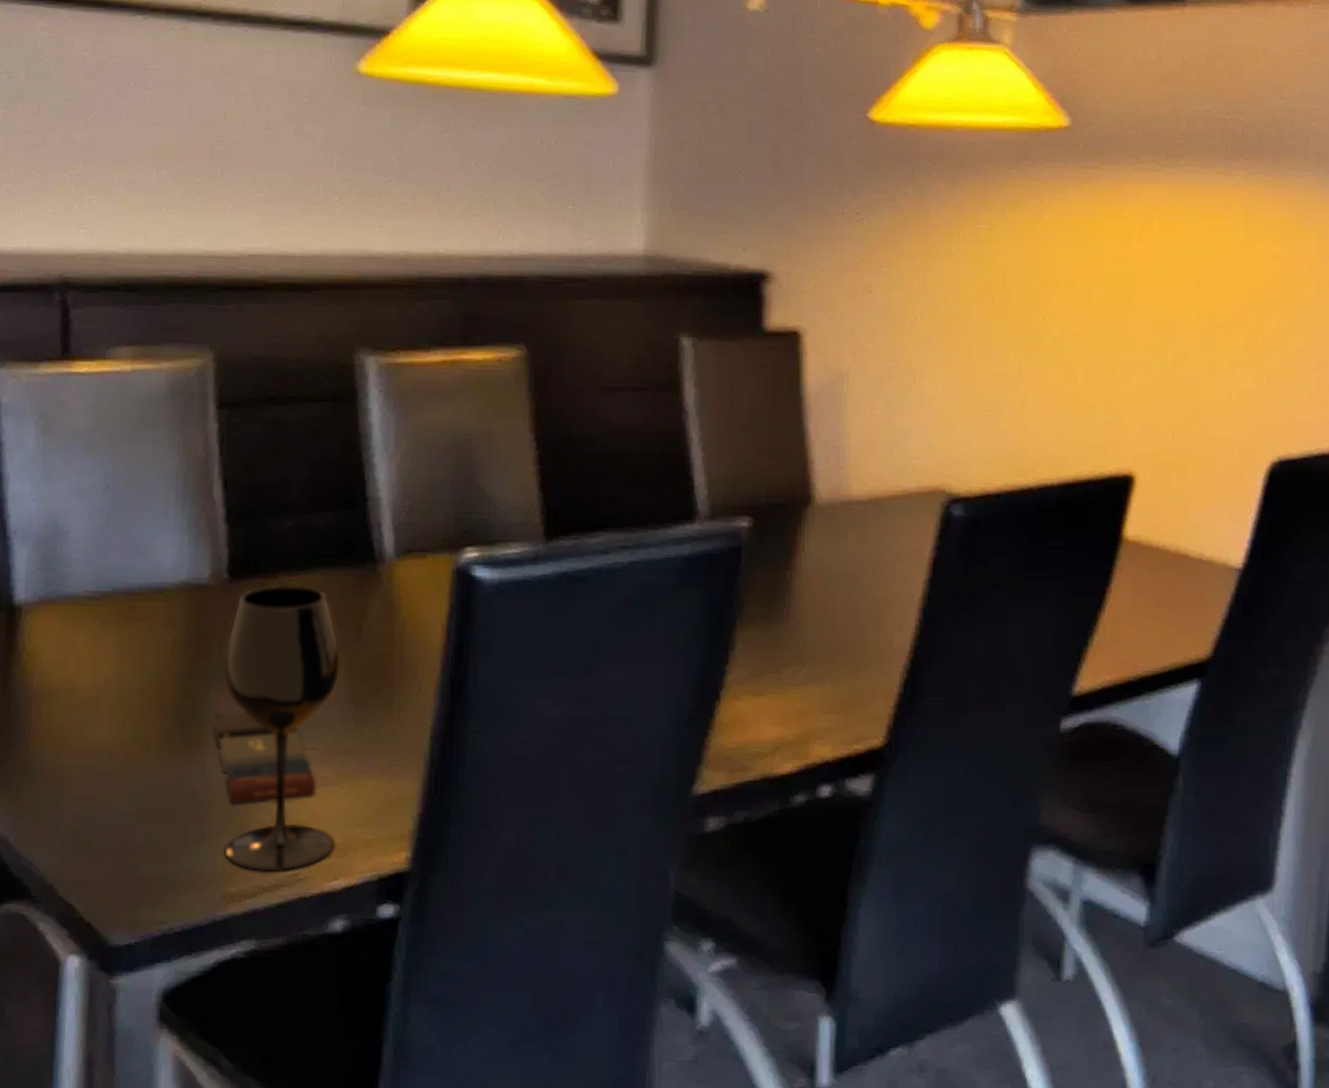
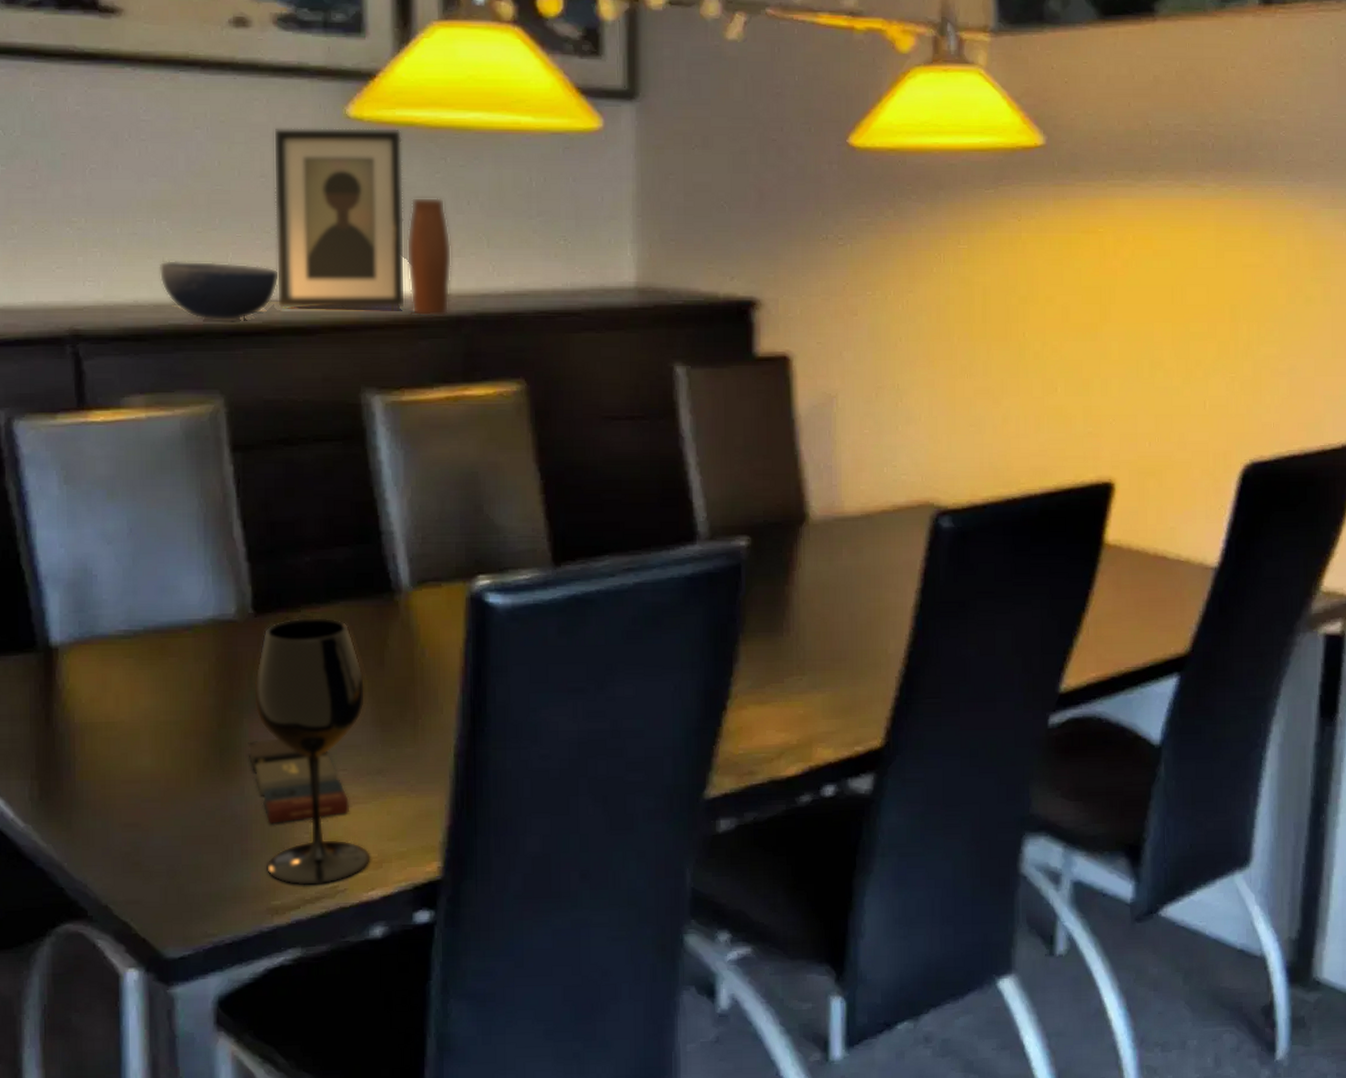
bowl: none [155,211,277,274] -> present [159,261,278,321]
picture frame: none [274,81,413,267] -> present [273,128,406,308]
vase: none [410,155,458,278] -> present [406,197,452,317]

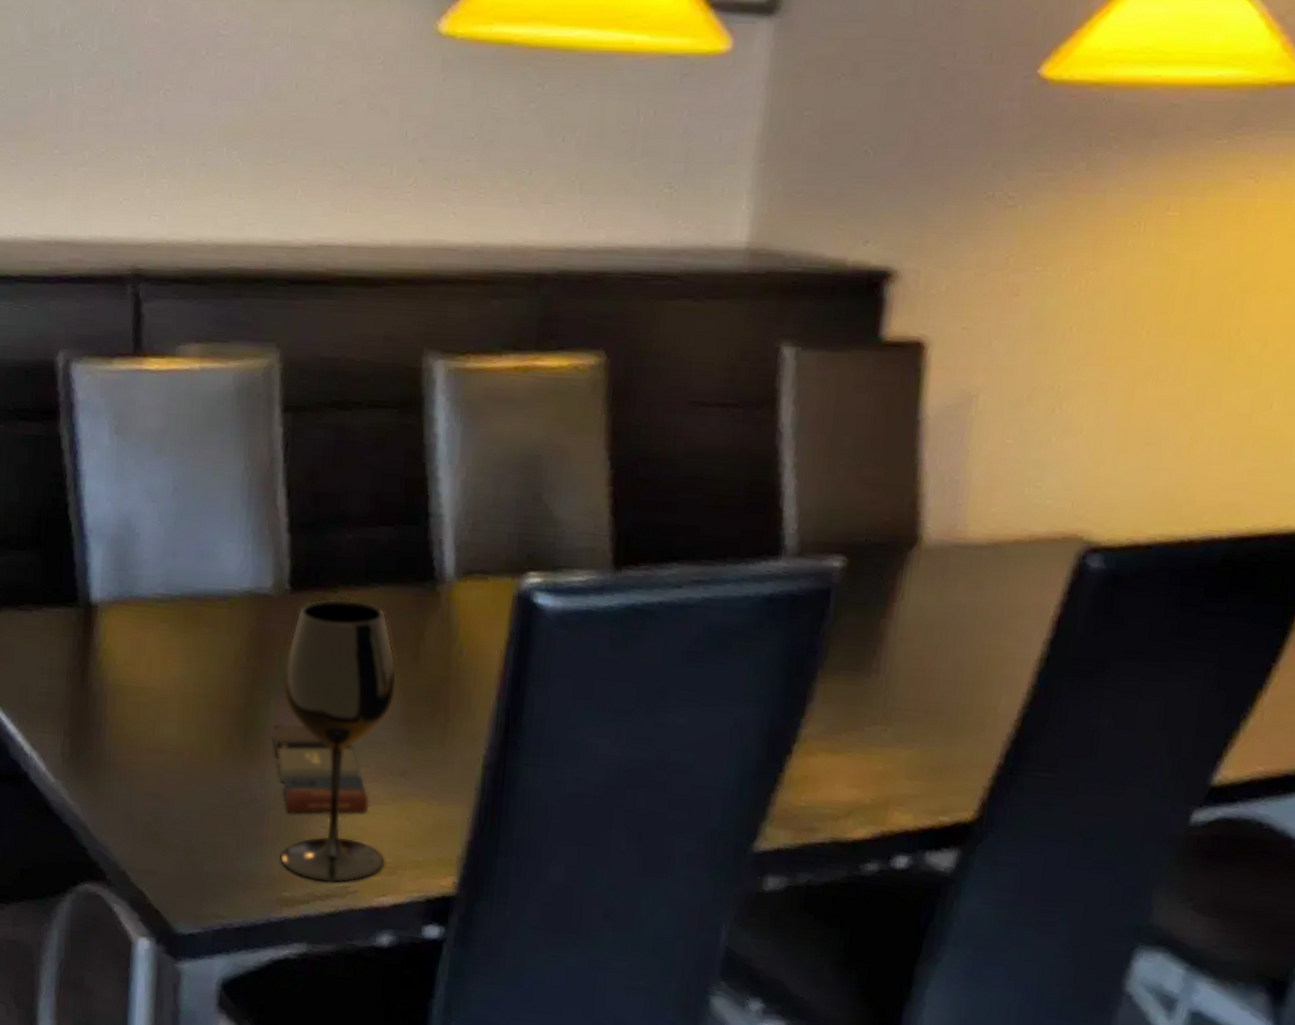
bowl: present [159,261,278,321] -> none [225,196,347,267]
picture frame: present [273,128,406,308] -> none [343,45,497,260]
vase: present [406,197,452,317] -> none [487,130,540,274]

